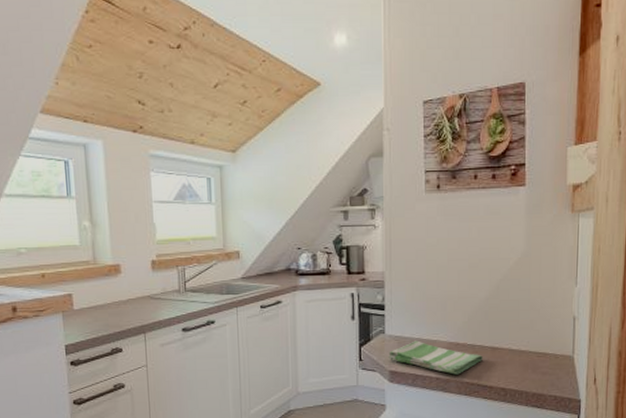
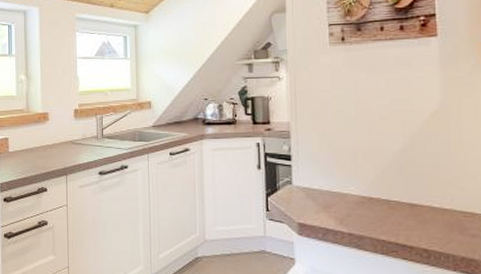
dish towel: present [388,340,483,375] -> none [296,193,400,231]

